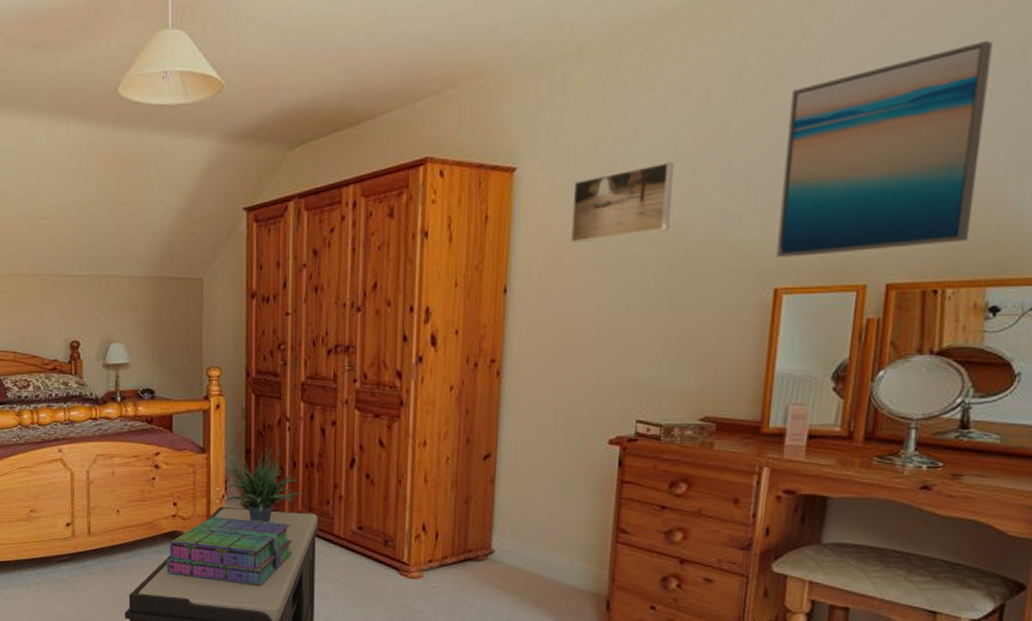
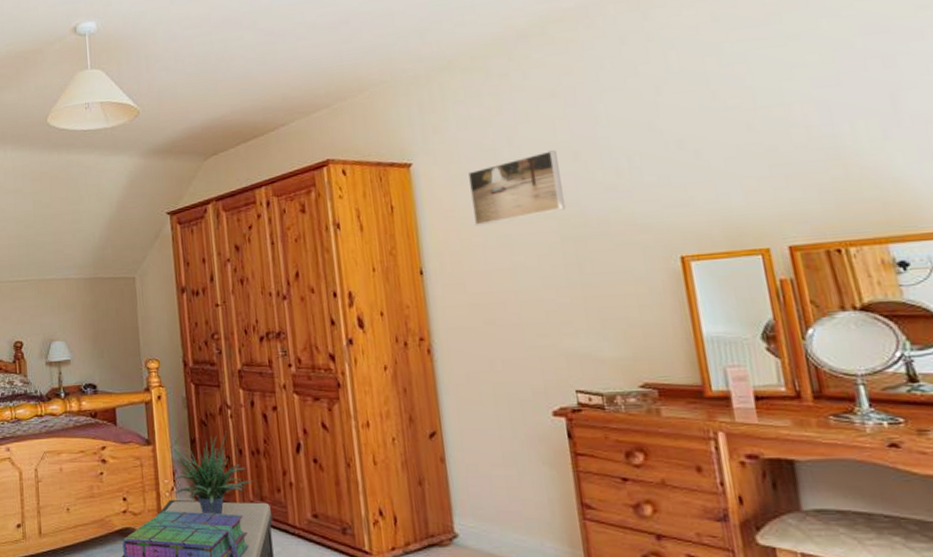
wall art: present [776,40,993,258] -> none [649,33,856,229]

